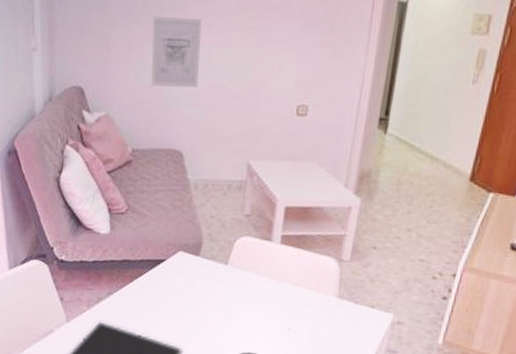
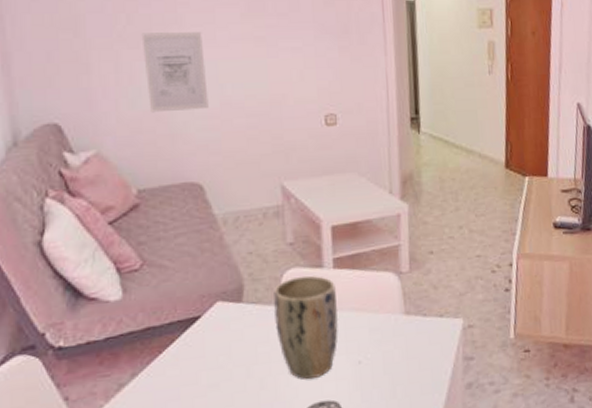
plant pot: none [223,244,280,332] -> present [274,275,339,379]

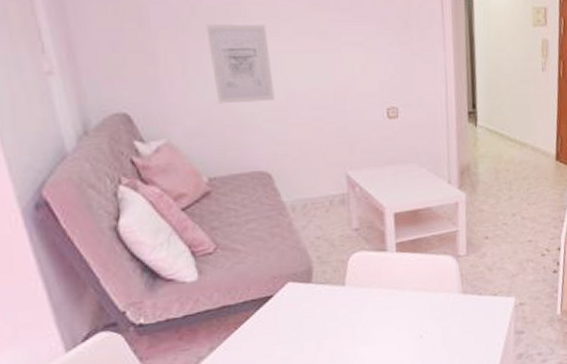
plant pot: present [274,275,339,379] -> none [341,258,402,352]

